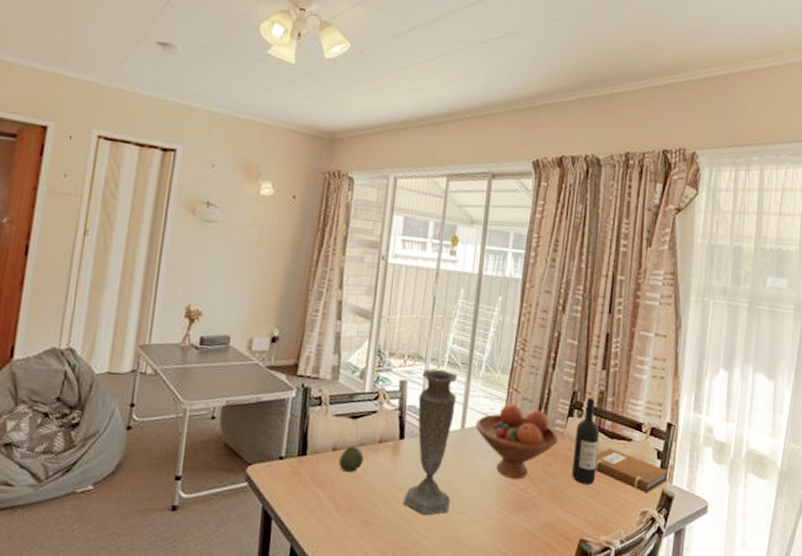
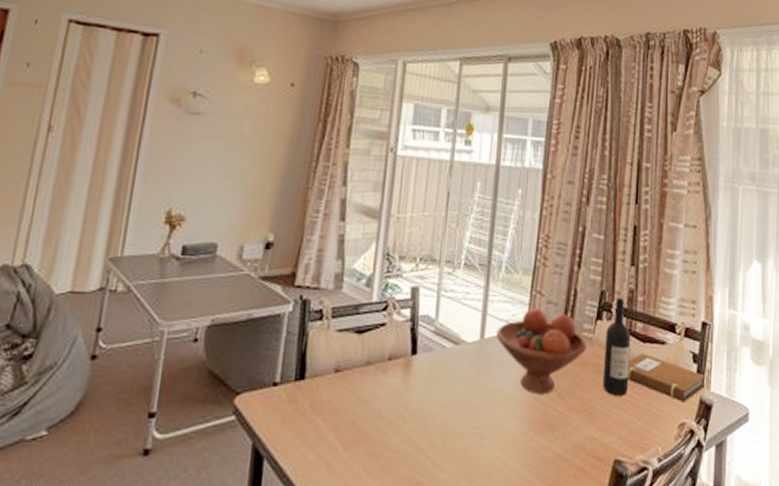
fruit: present [338,446,364,473] -> none [342,365,371,398]
vase: present [403,369,458,516] -> none [417,272,476,443]

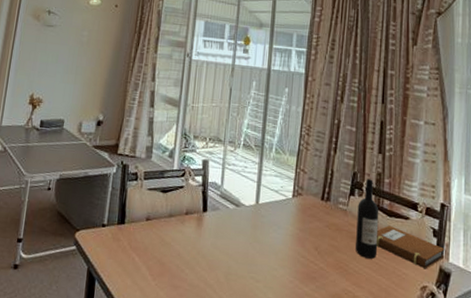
fruit bowl: present [496,307,586,395] -> none [268,182,342,252]

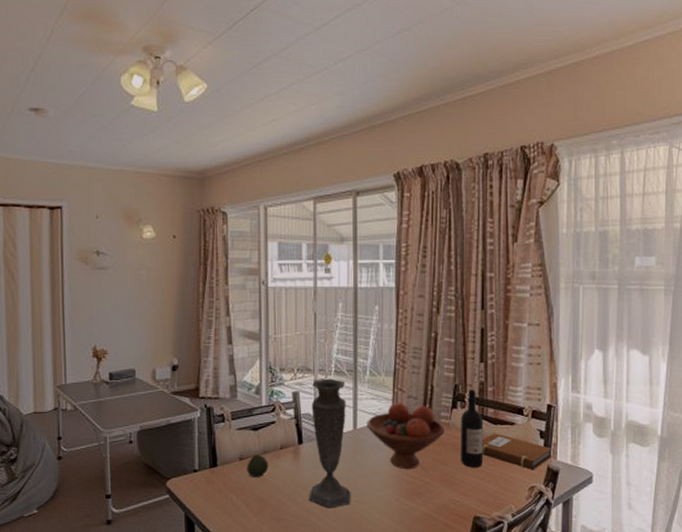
fruit: none [151,216,173,241] -> present [247,454,269,478]
vase: none [207,150,252,282] -> present [309,378,351,509]
fruit bowl: none [268,182,342,252] -> present [367,402,444,470]

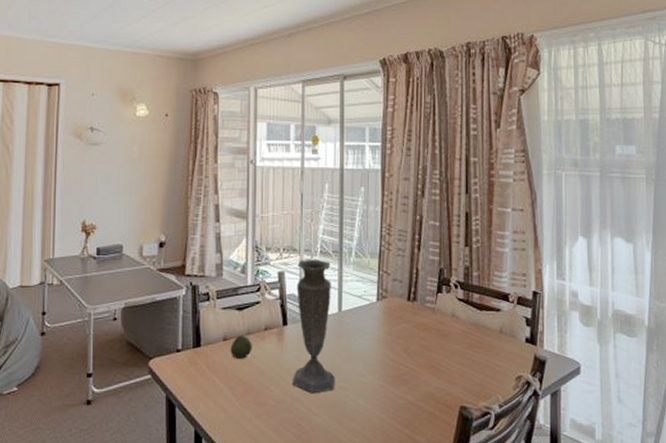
fruit bowl: present [367,402,444,470] -> none [352,284,430,355]
wine bottle: present [461,389,484,468] -> none [446,274,470,355]
notebook: present [482,433,552,471] -> none [468,319,539,359]

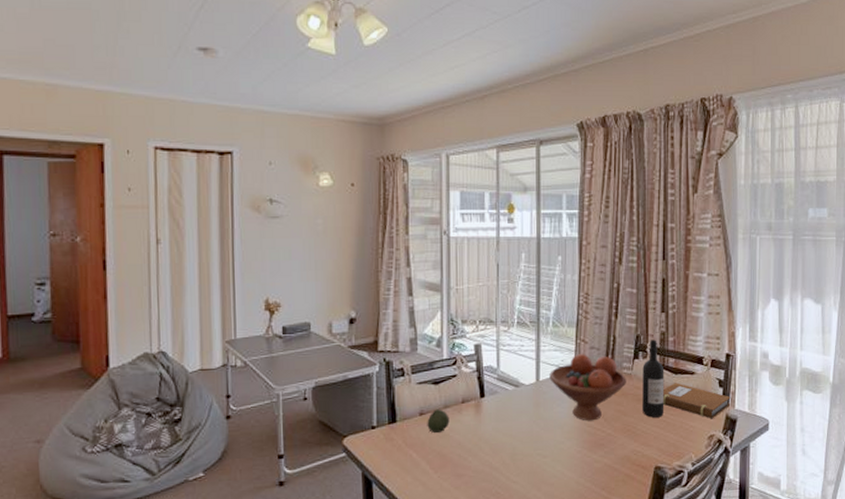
vase: present [292,259,335,394] -> none [491,330,533,463]
fruit bowl: none [352,284,430,355] -> present [549,353,626,421]
wine bottle: none [446,274,470,355] -> present [642,340,665,418]
notebook: none [468,319,539,359] -> present [663,382,731,419]

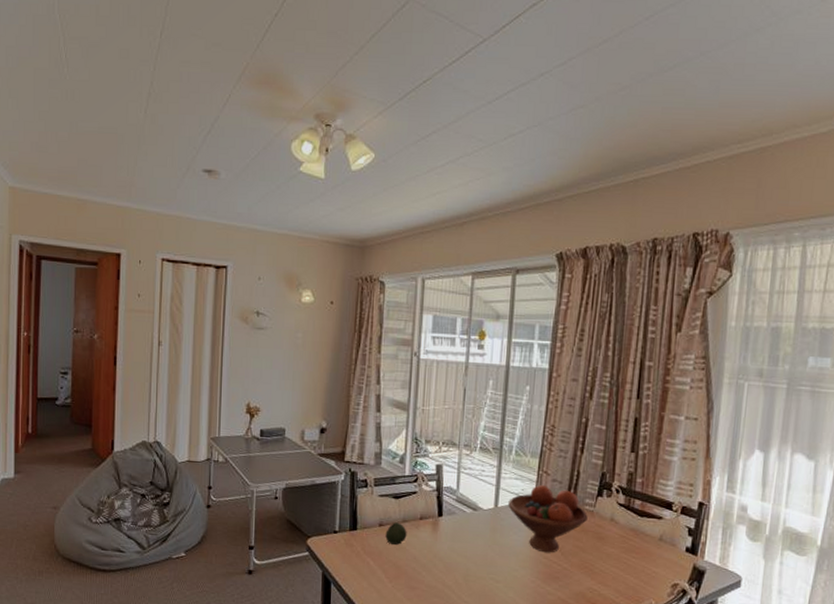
wine bottle: present [642,340,665,418] -> none [602,479,630,559]
notebook: present [663,382,731,419] -> none [625,525,701,568]

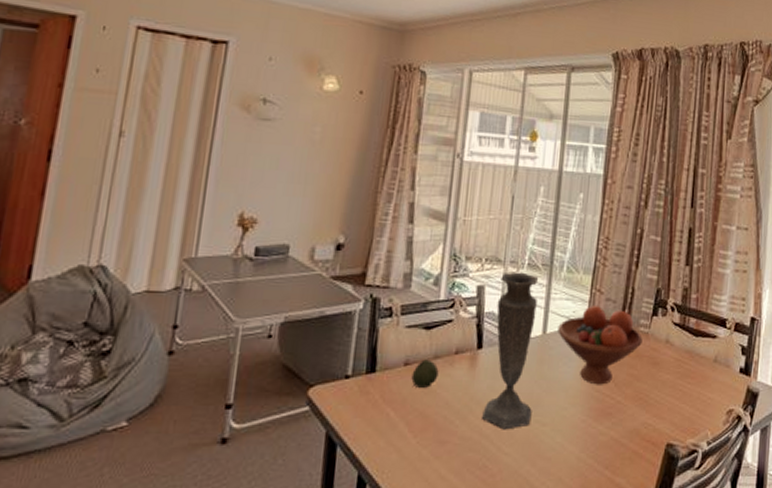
vase: none [444,454,490,583] -> present [482,272,539,430]

